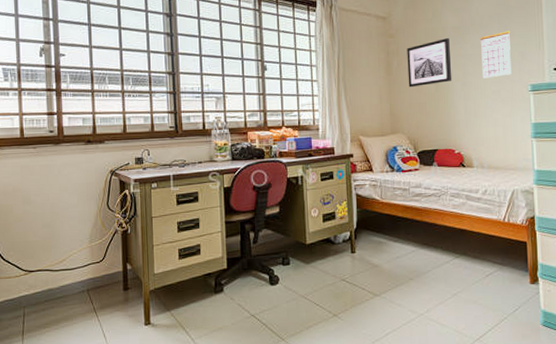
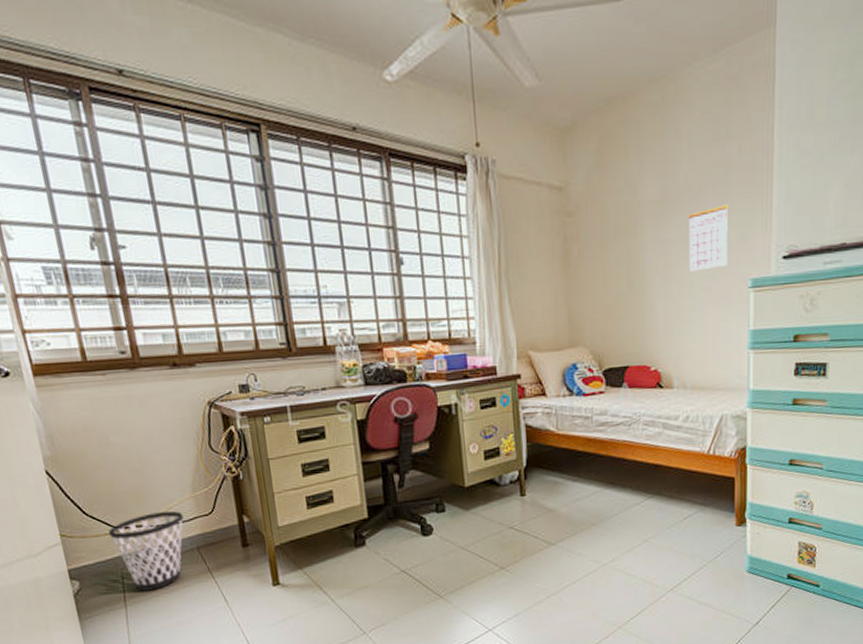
wastebasket: none [19,258,80,326] -> present [108,511,184,591]
wall art: present [407,38,452,88] -> none [590,216,650,285]

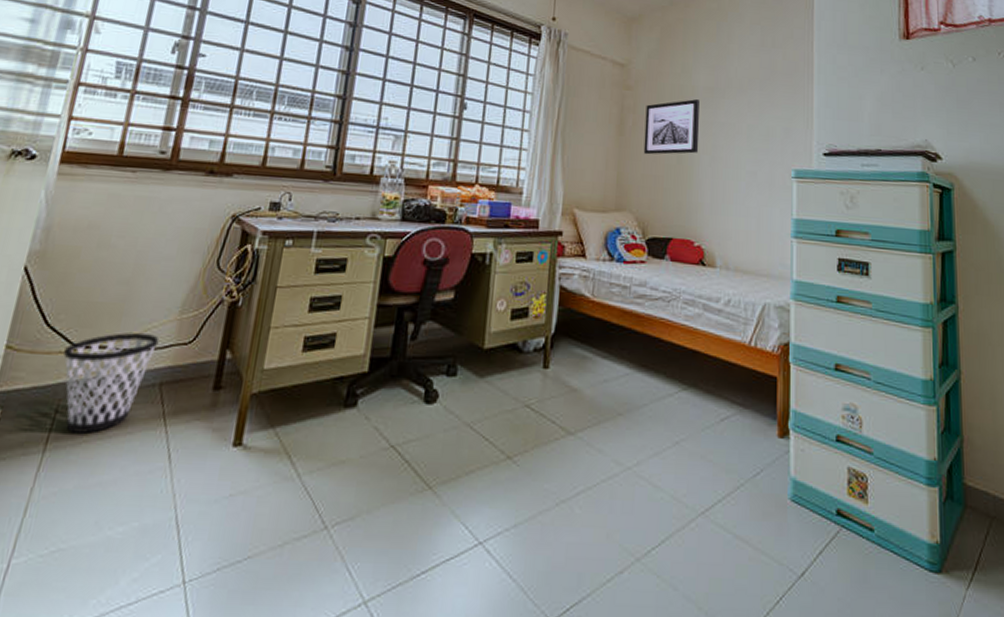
wall art: none [590,216,650,285] -> present [643,99,700,155]
calendar: present [688,205,729,272] -> none [736,100,774,155]

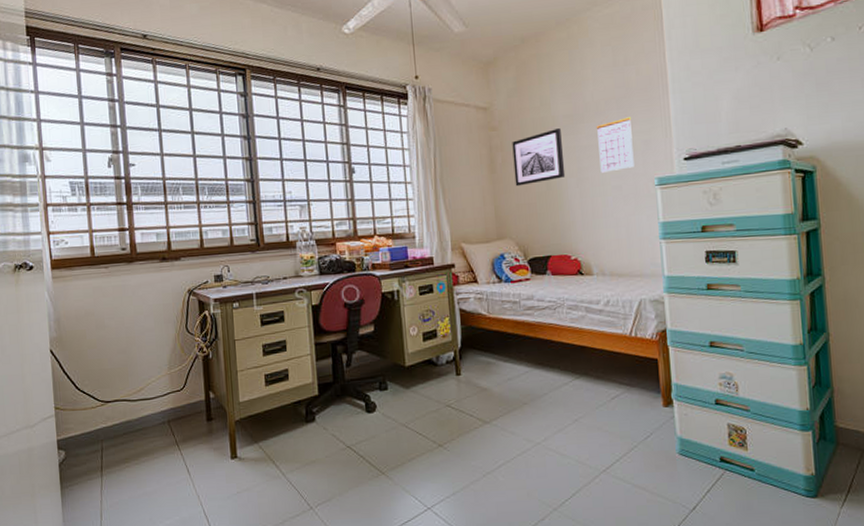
wastebasket: present [64,333,160,433] -> none [95,387,159,462]
calendar: none [736,100,774,155] -> present [596,117,634,173]

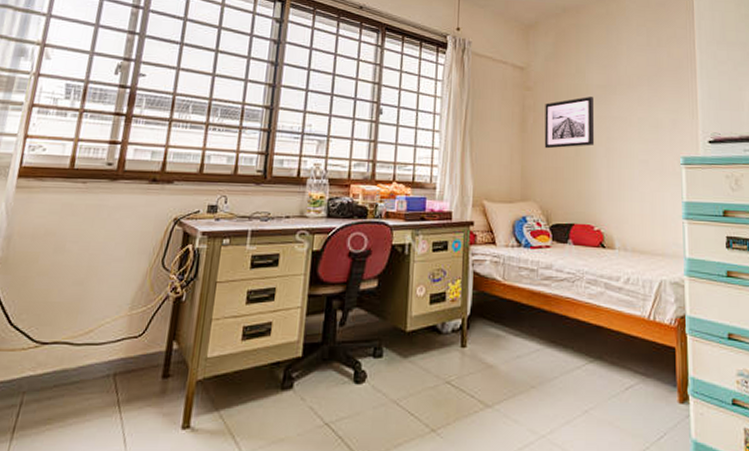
calendar: present [596,117,634,173] -> none [627,95,662,146]

